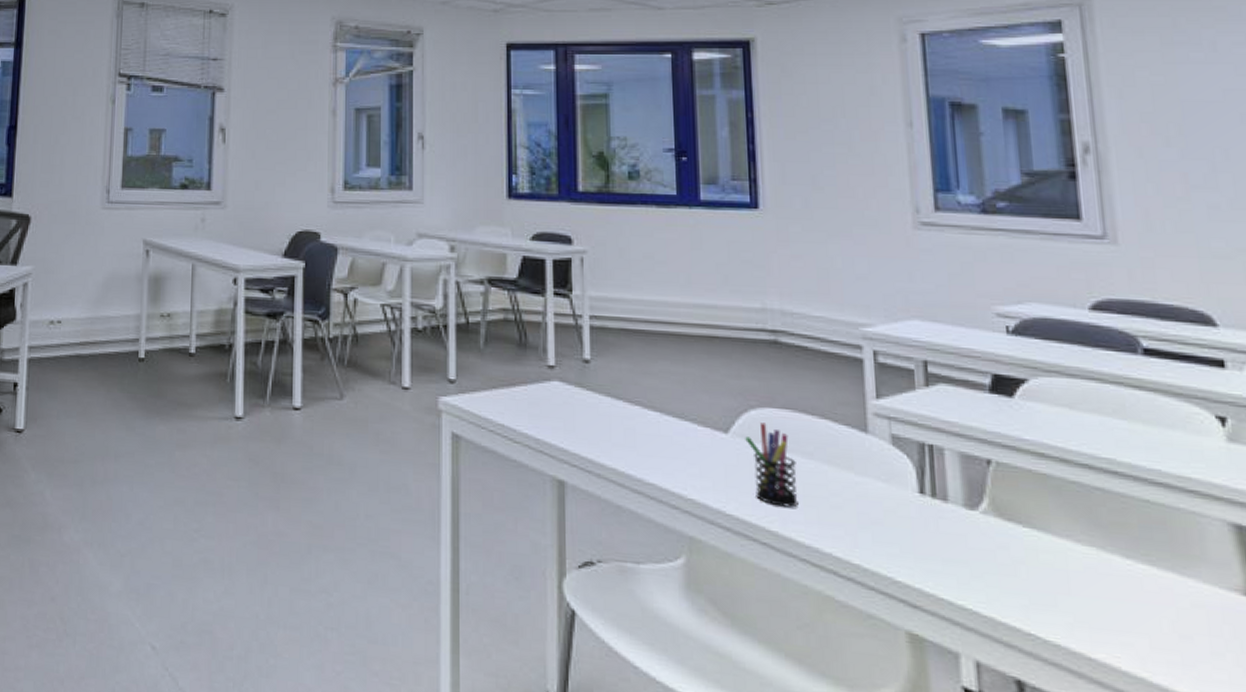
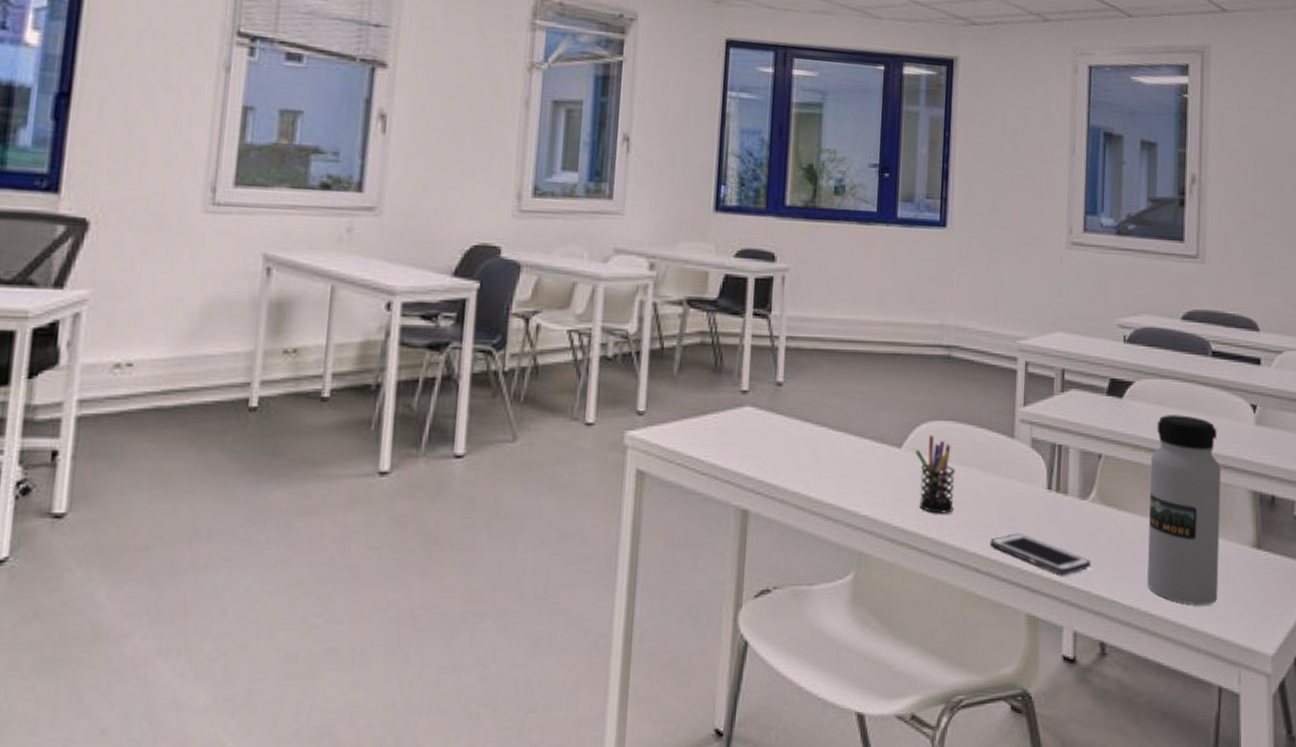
cell phone: none [848,537,992,594] -> present [990,533,1092,576]
water bottle: none [1064,420,1195,660] -> present [1147,415,1222,606]

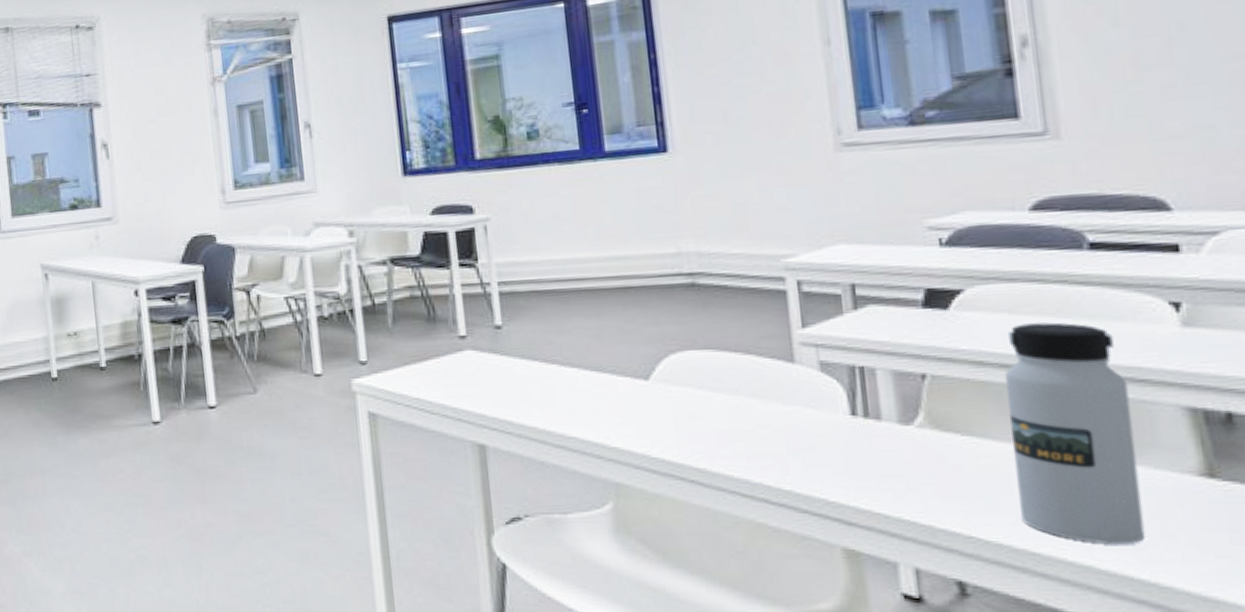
pen holder: present [915,435,955,514] -> none [667,365,725,444]
cell phone: present [990,533,1092,576] -> none [779,462,930,508]

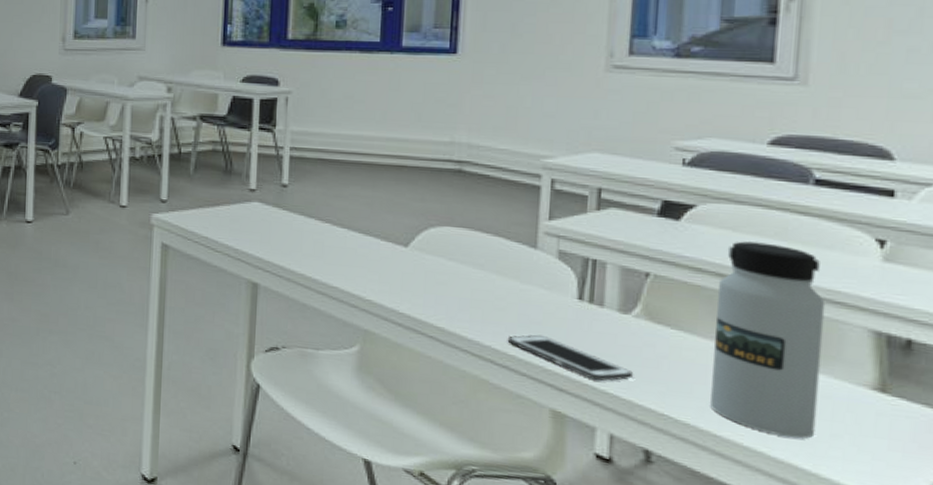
cell phone: none [779,462,930,508] -> present [507,334,634,381]

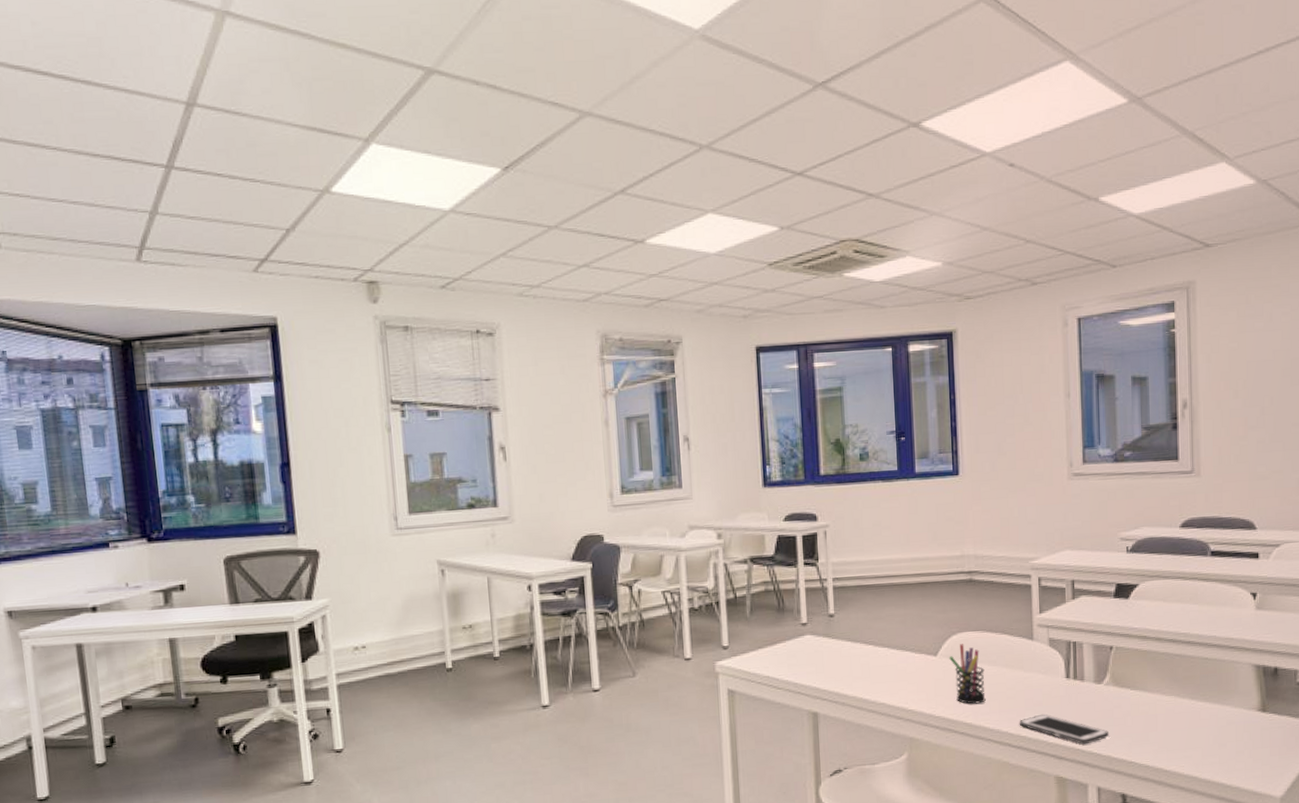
pen holder: none [423,239,467,309] -> present [949,644,986,704]
water bottle: present [710,241,826,439] -> none [1158,607,1227,761]

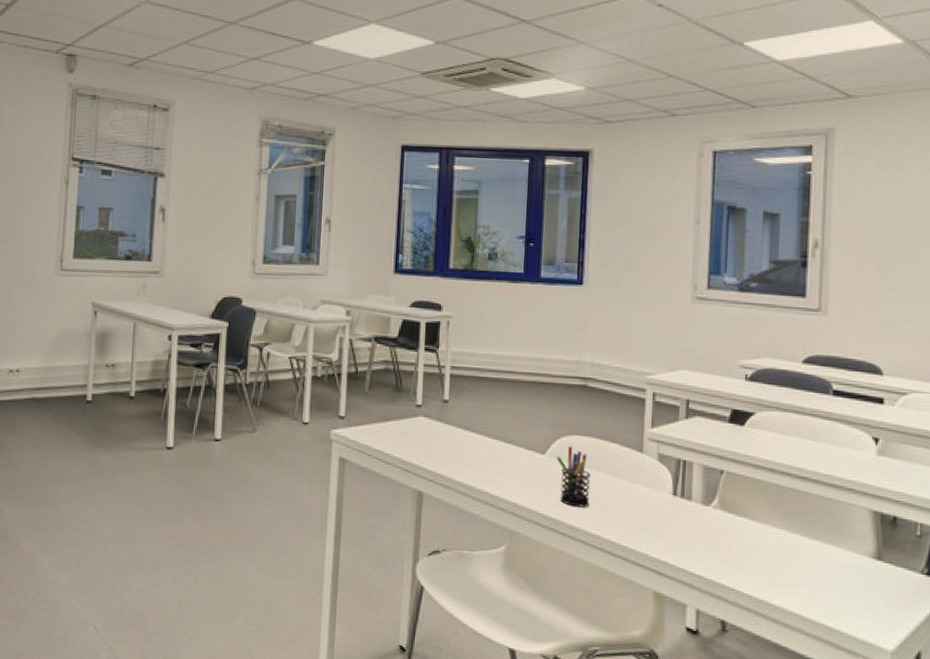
cell phone: present [1019,714,1110,745] -> none [621,527,713,564]

